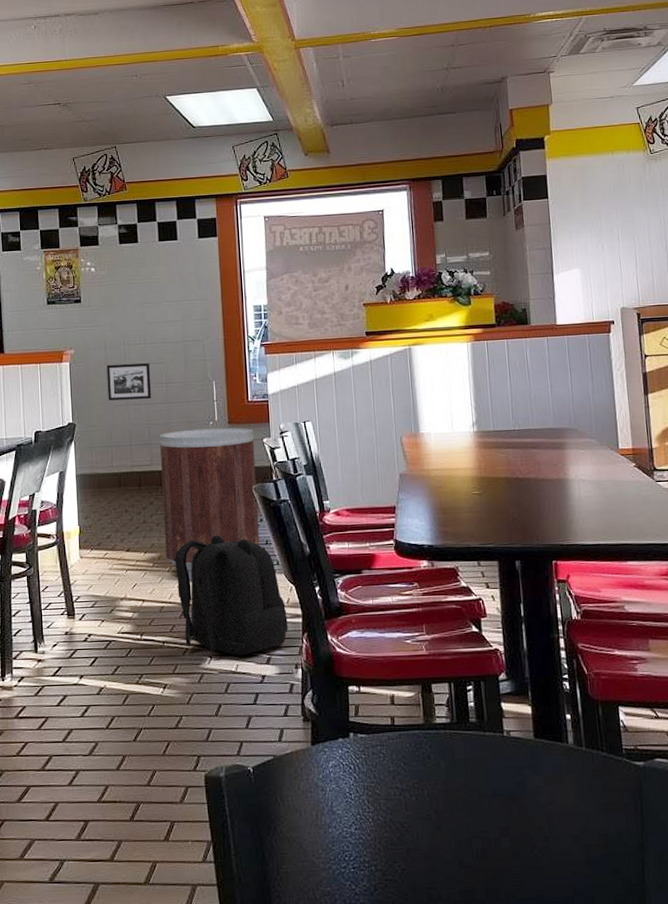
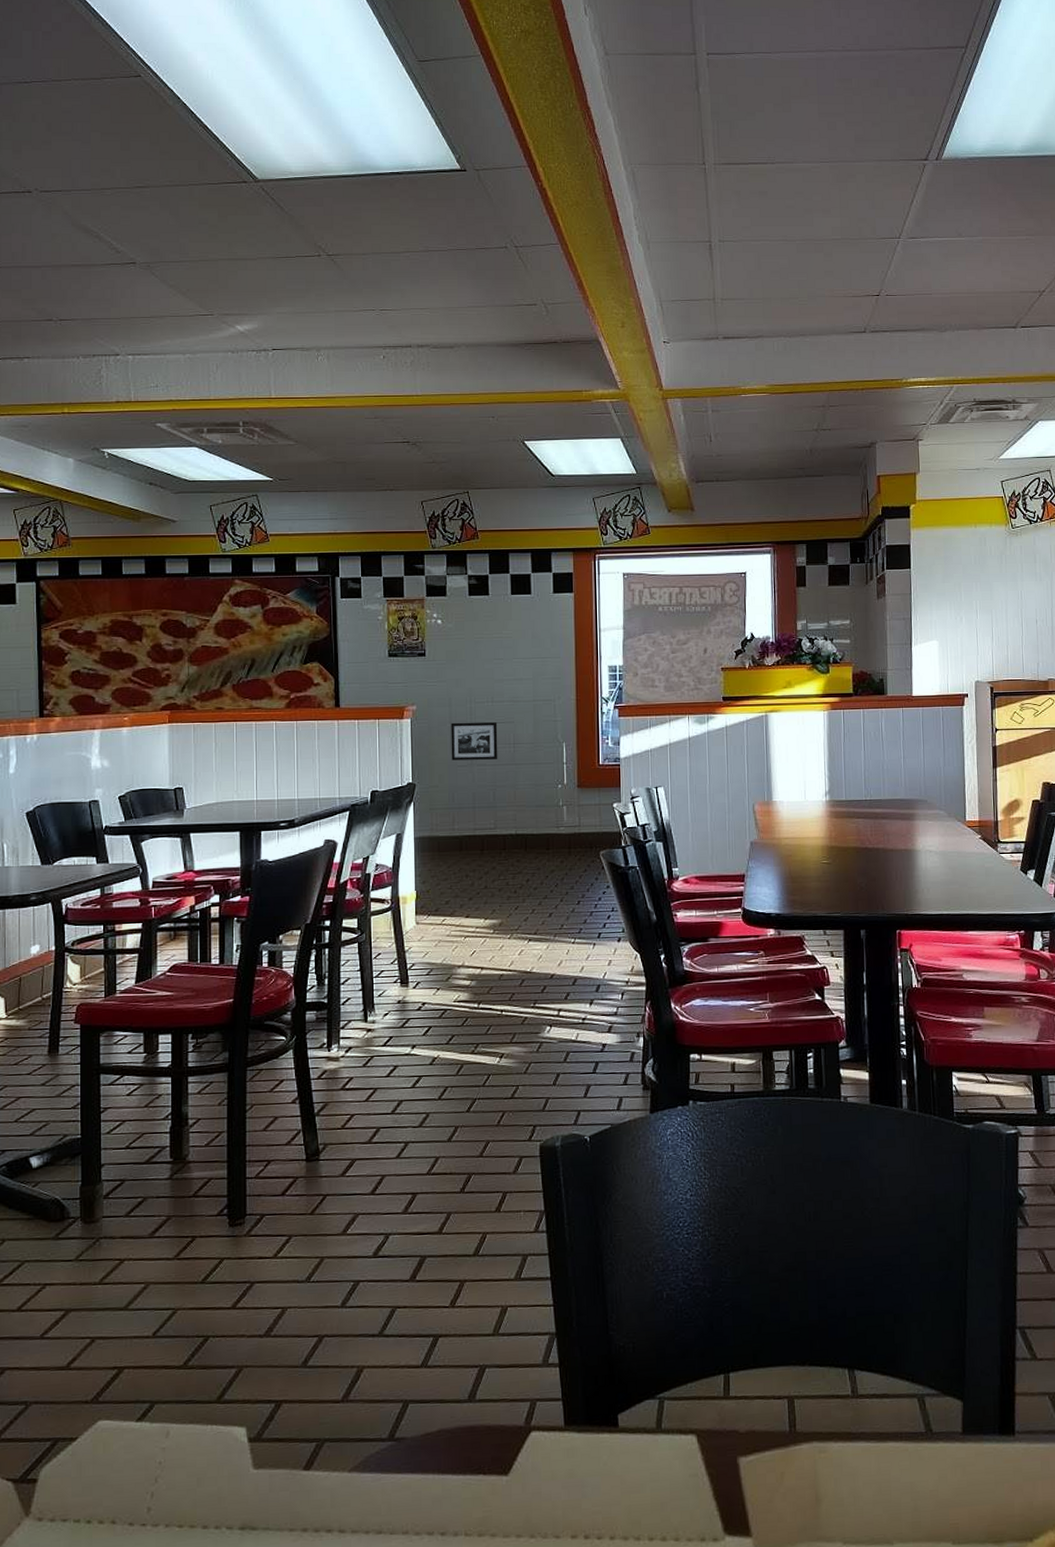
trash can: present [160,427,260,581] -> none [505,791,606,949]
backpack: present [175,535,288,656] -> none [516,902,631,1025]

